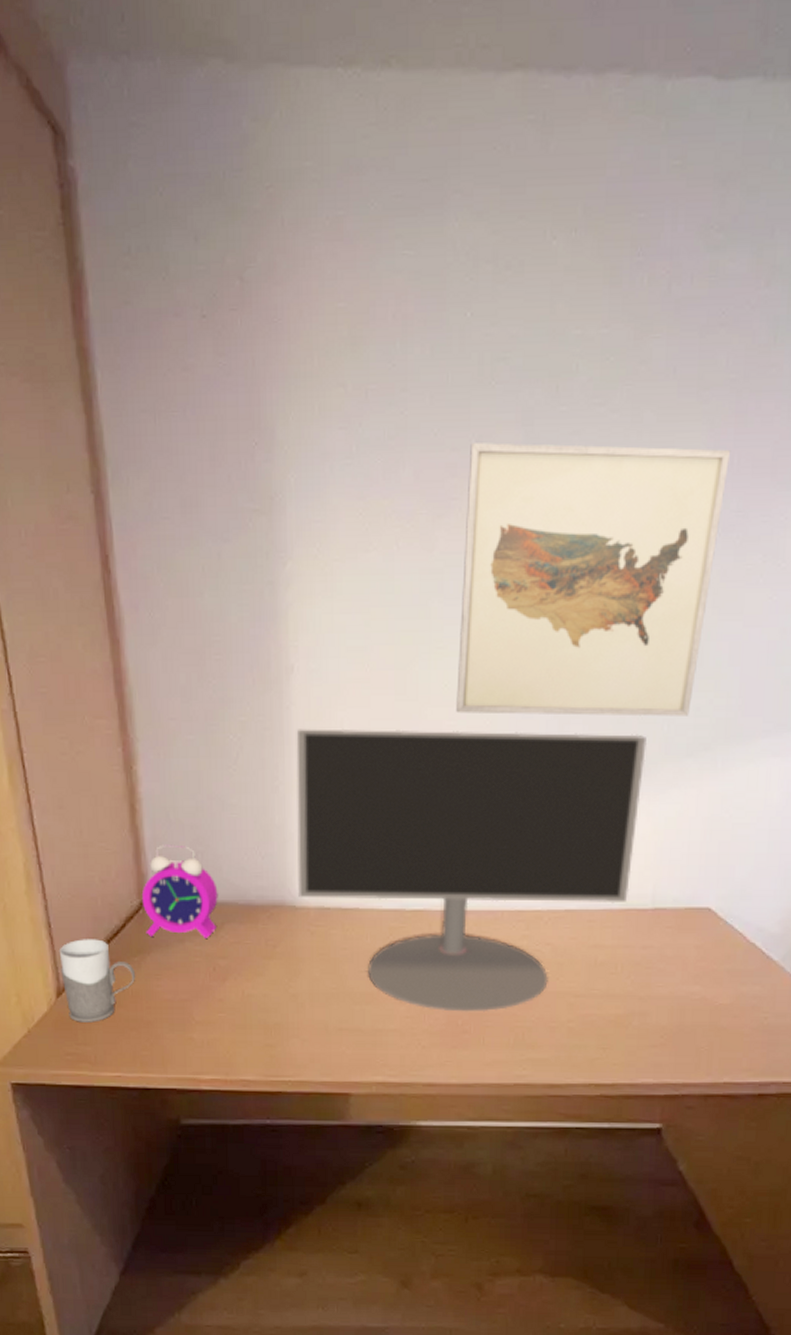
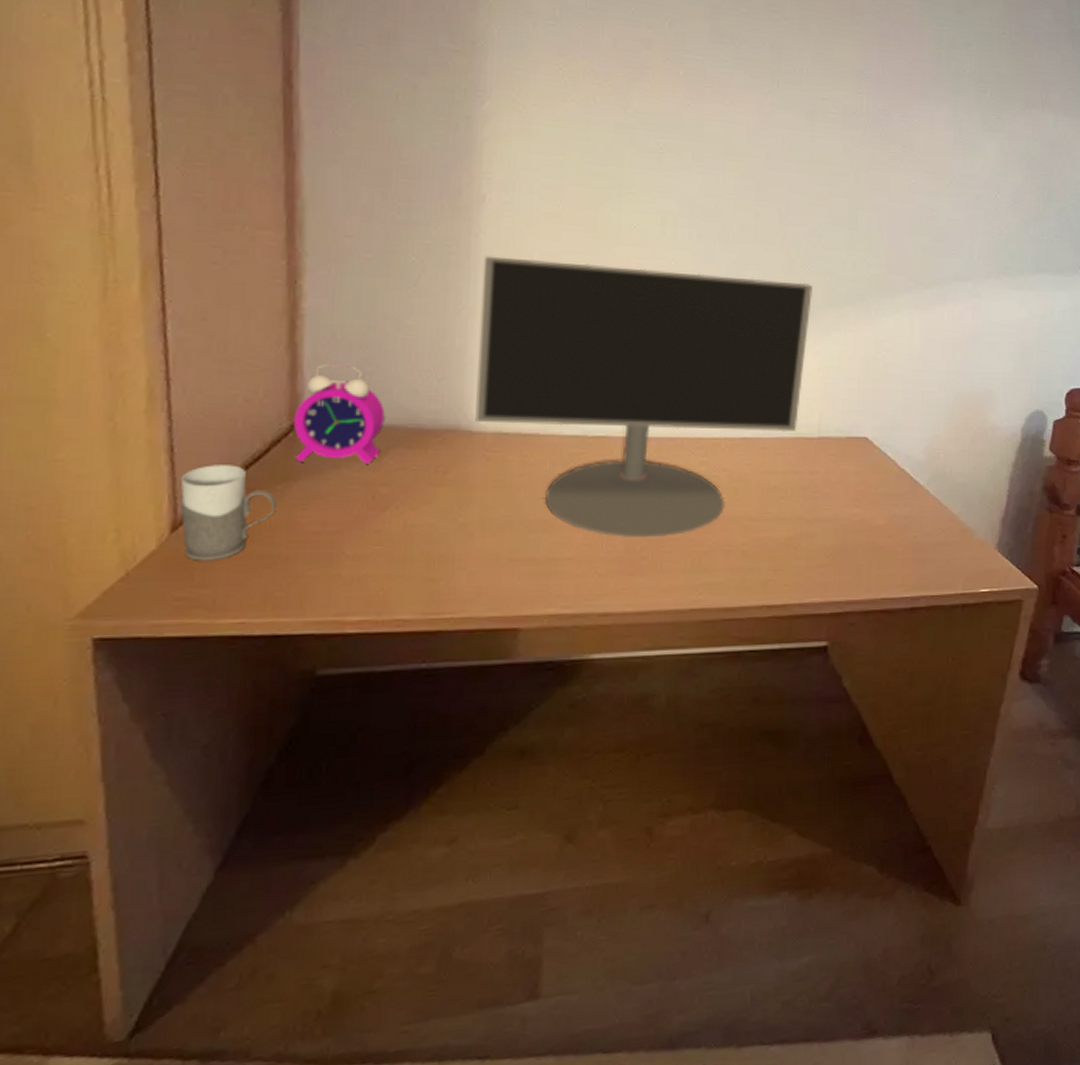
wall art: present [456,443,731,717] -> none [644,25,877,270]

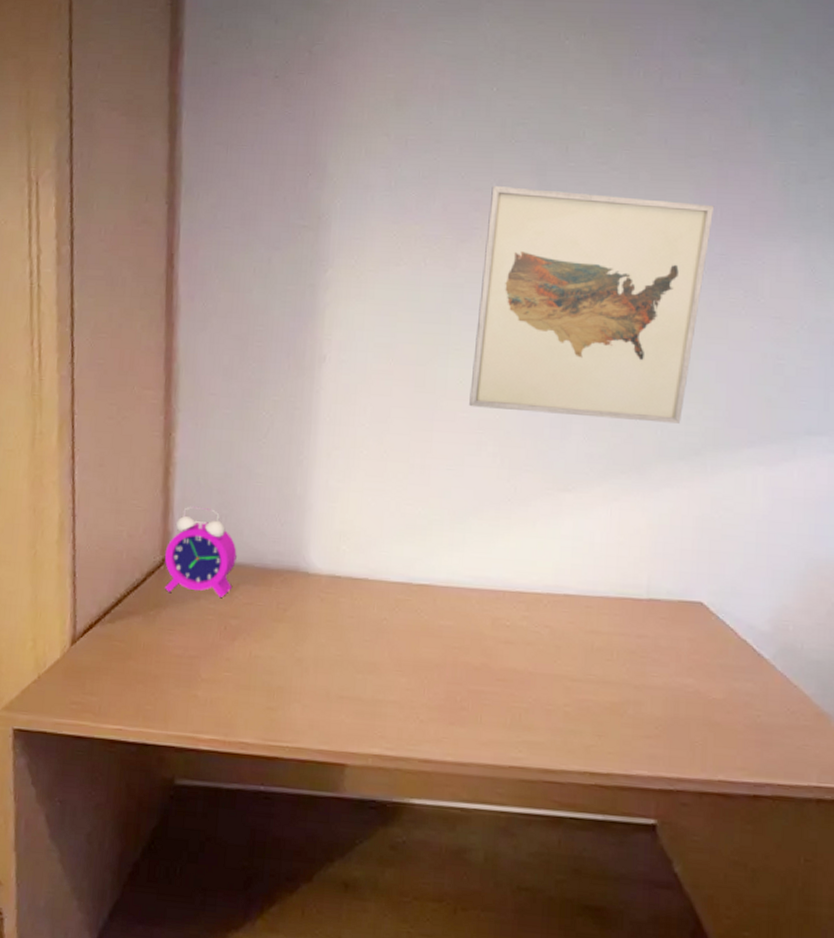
mug: present [180,465,277,561] -> none [78,589,150,673]
computer monitor: present [475,256,813,538] -> none [312,410,642,690]
wall art: none [644,25,877,270] -> present [469,186,715,424]

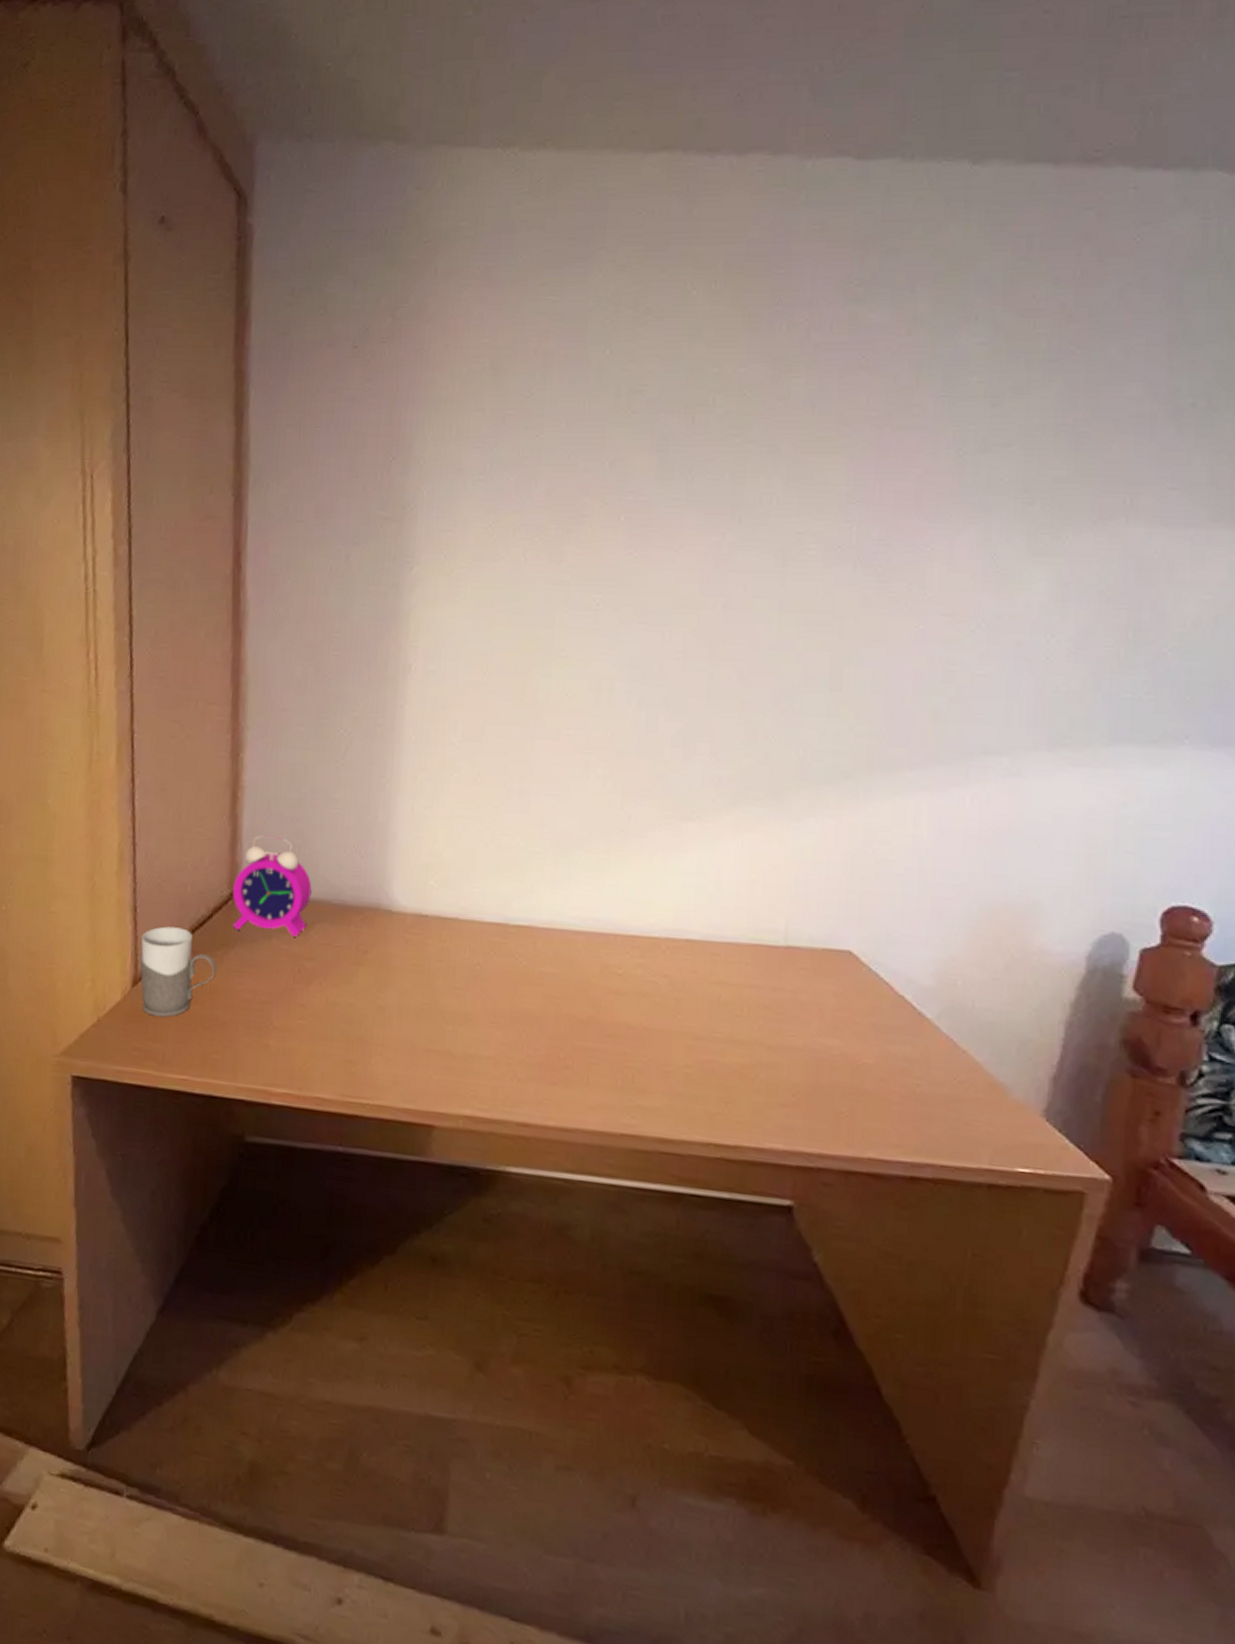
mug: none [78,589,150,673] -> present [140,926,217,1017]
wall art: present [469,186,715,424] -> none [576,466,872,742]

